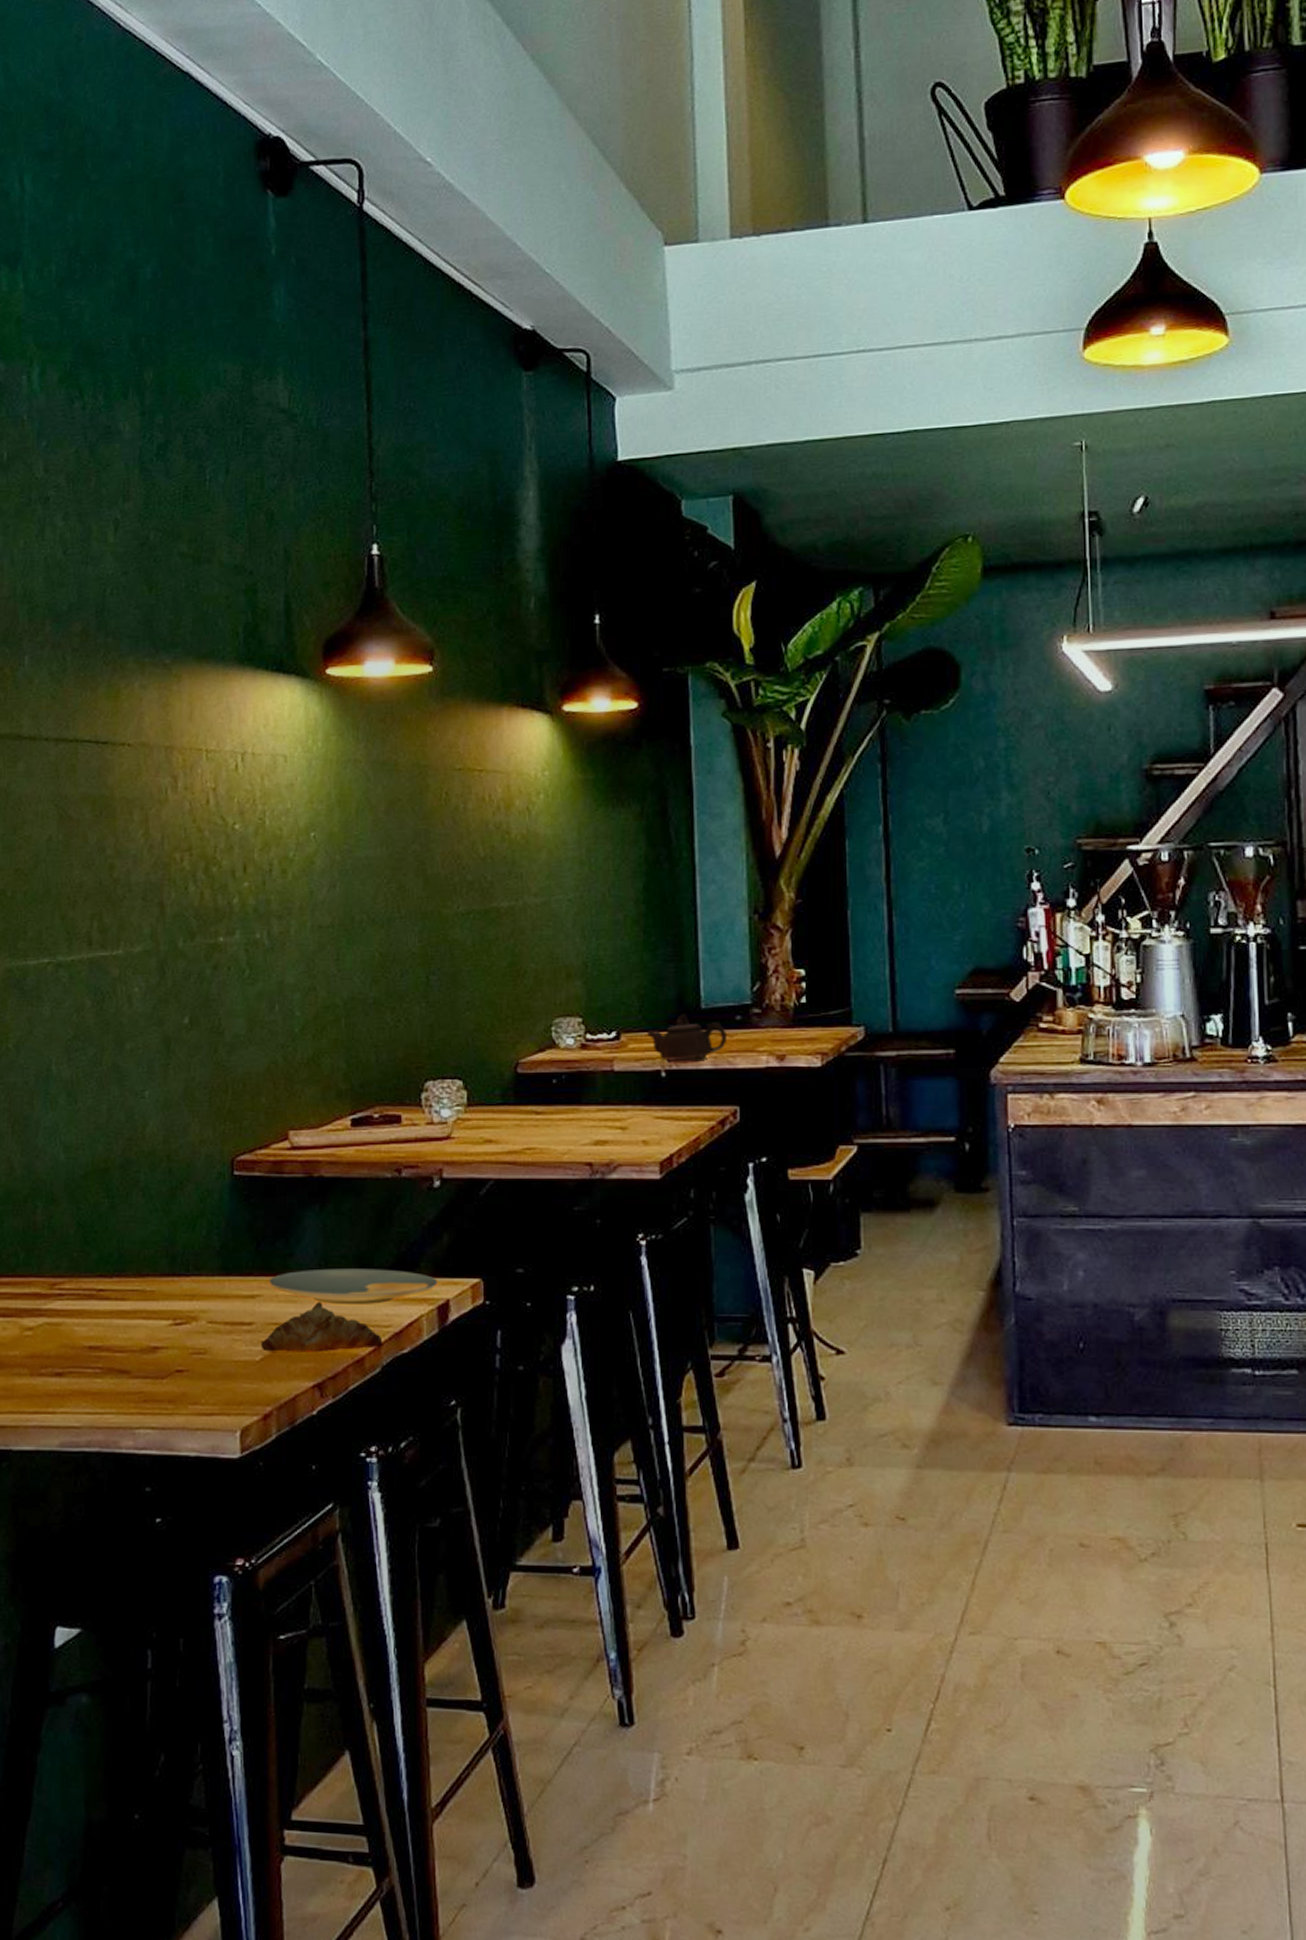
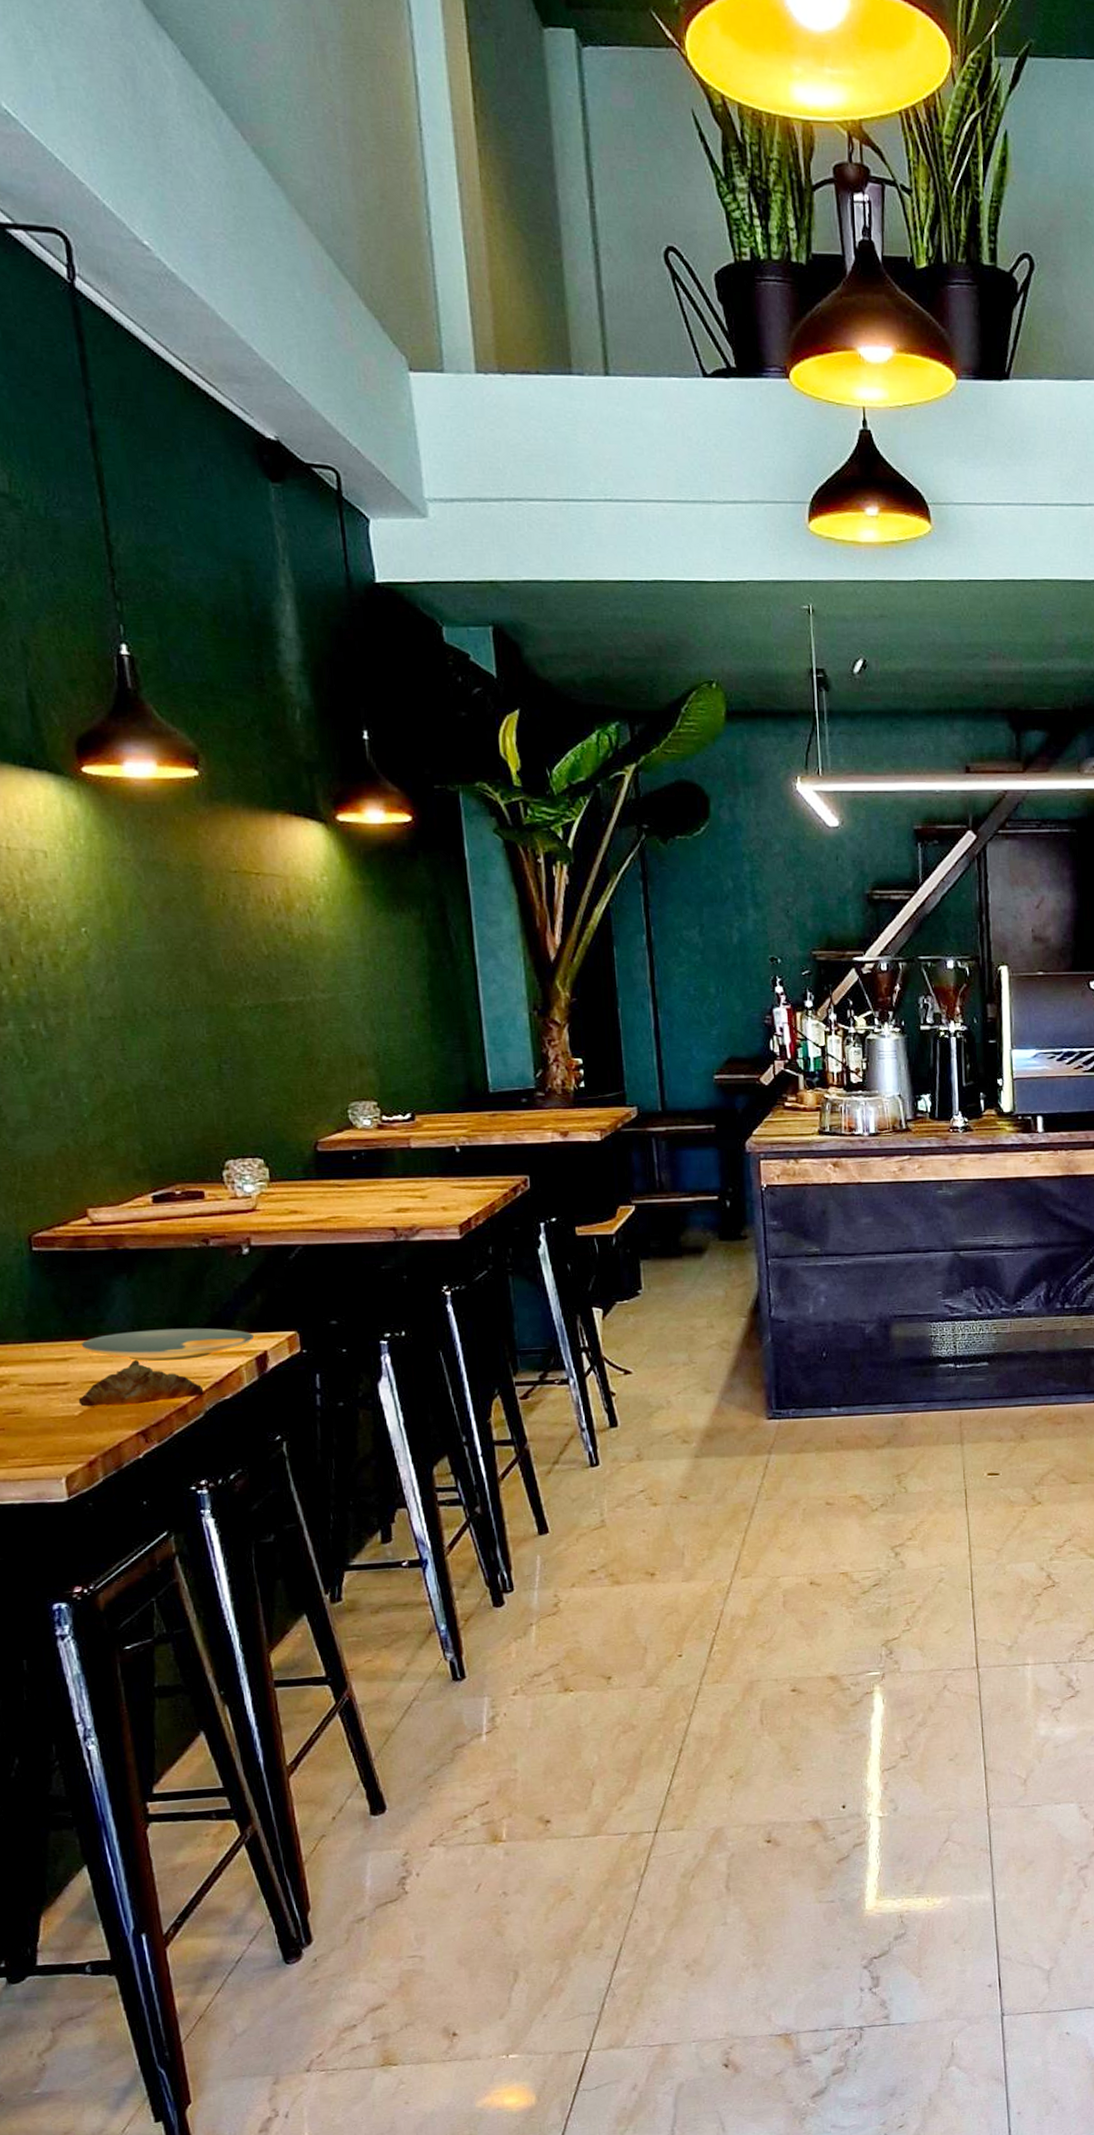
teapot: present [646,1014,728,1063] -> none [439,1097,515,1140]

